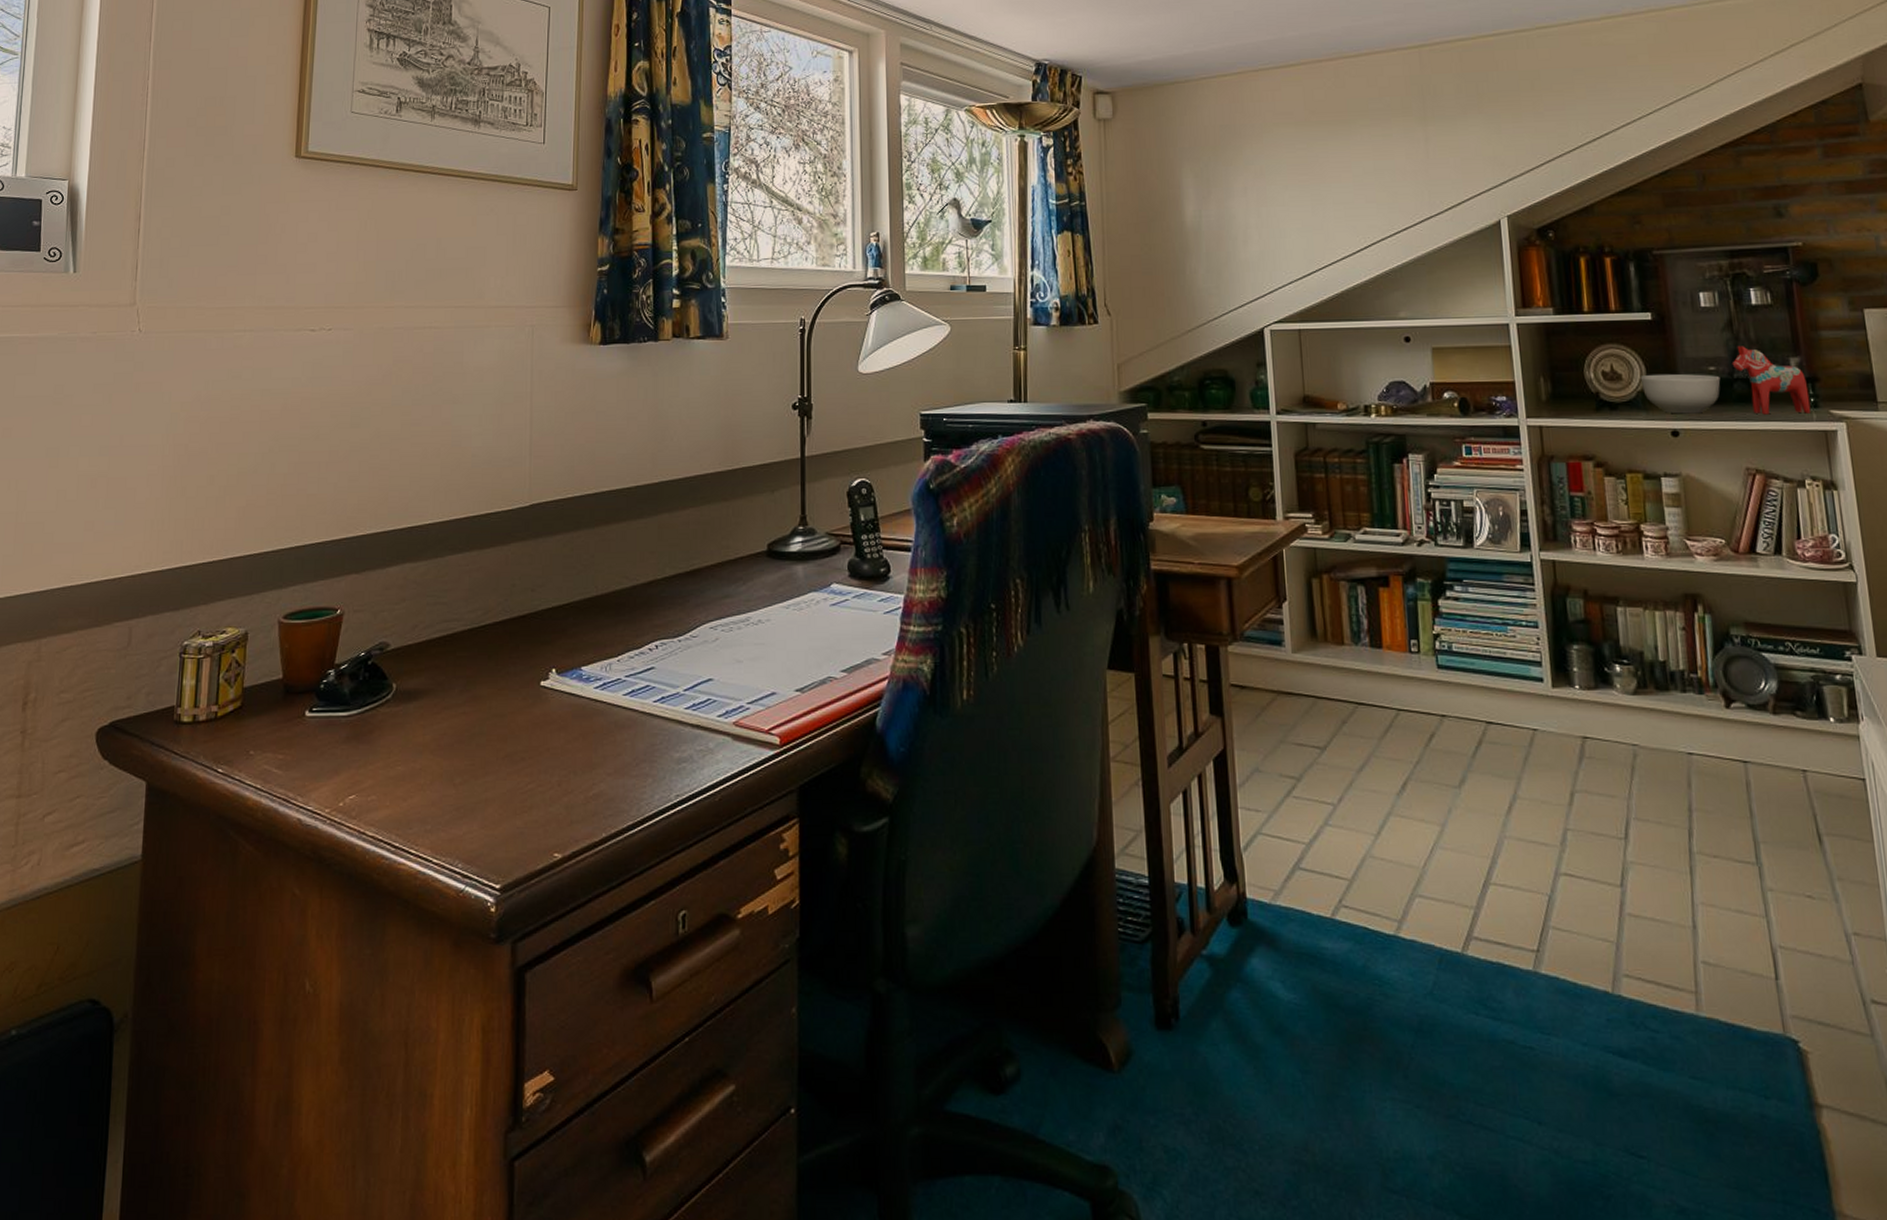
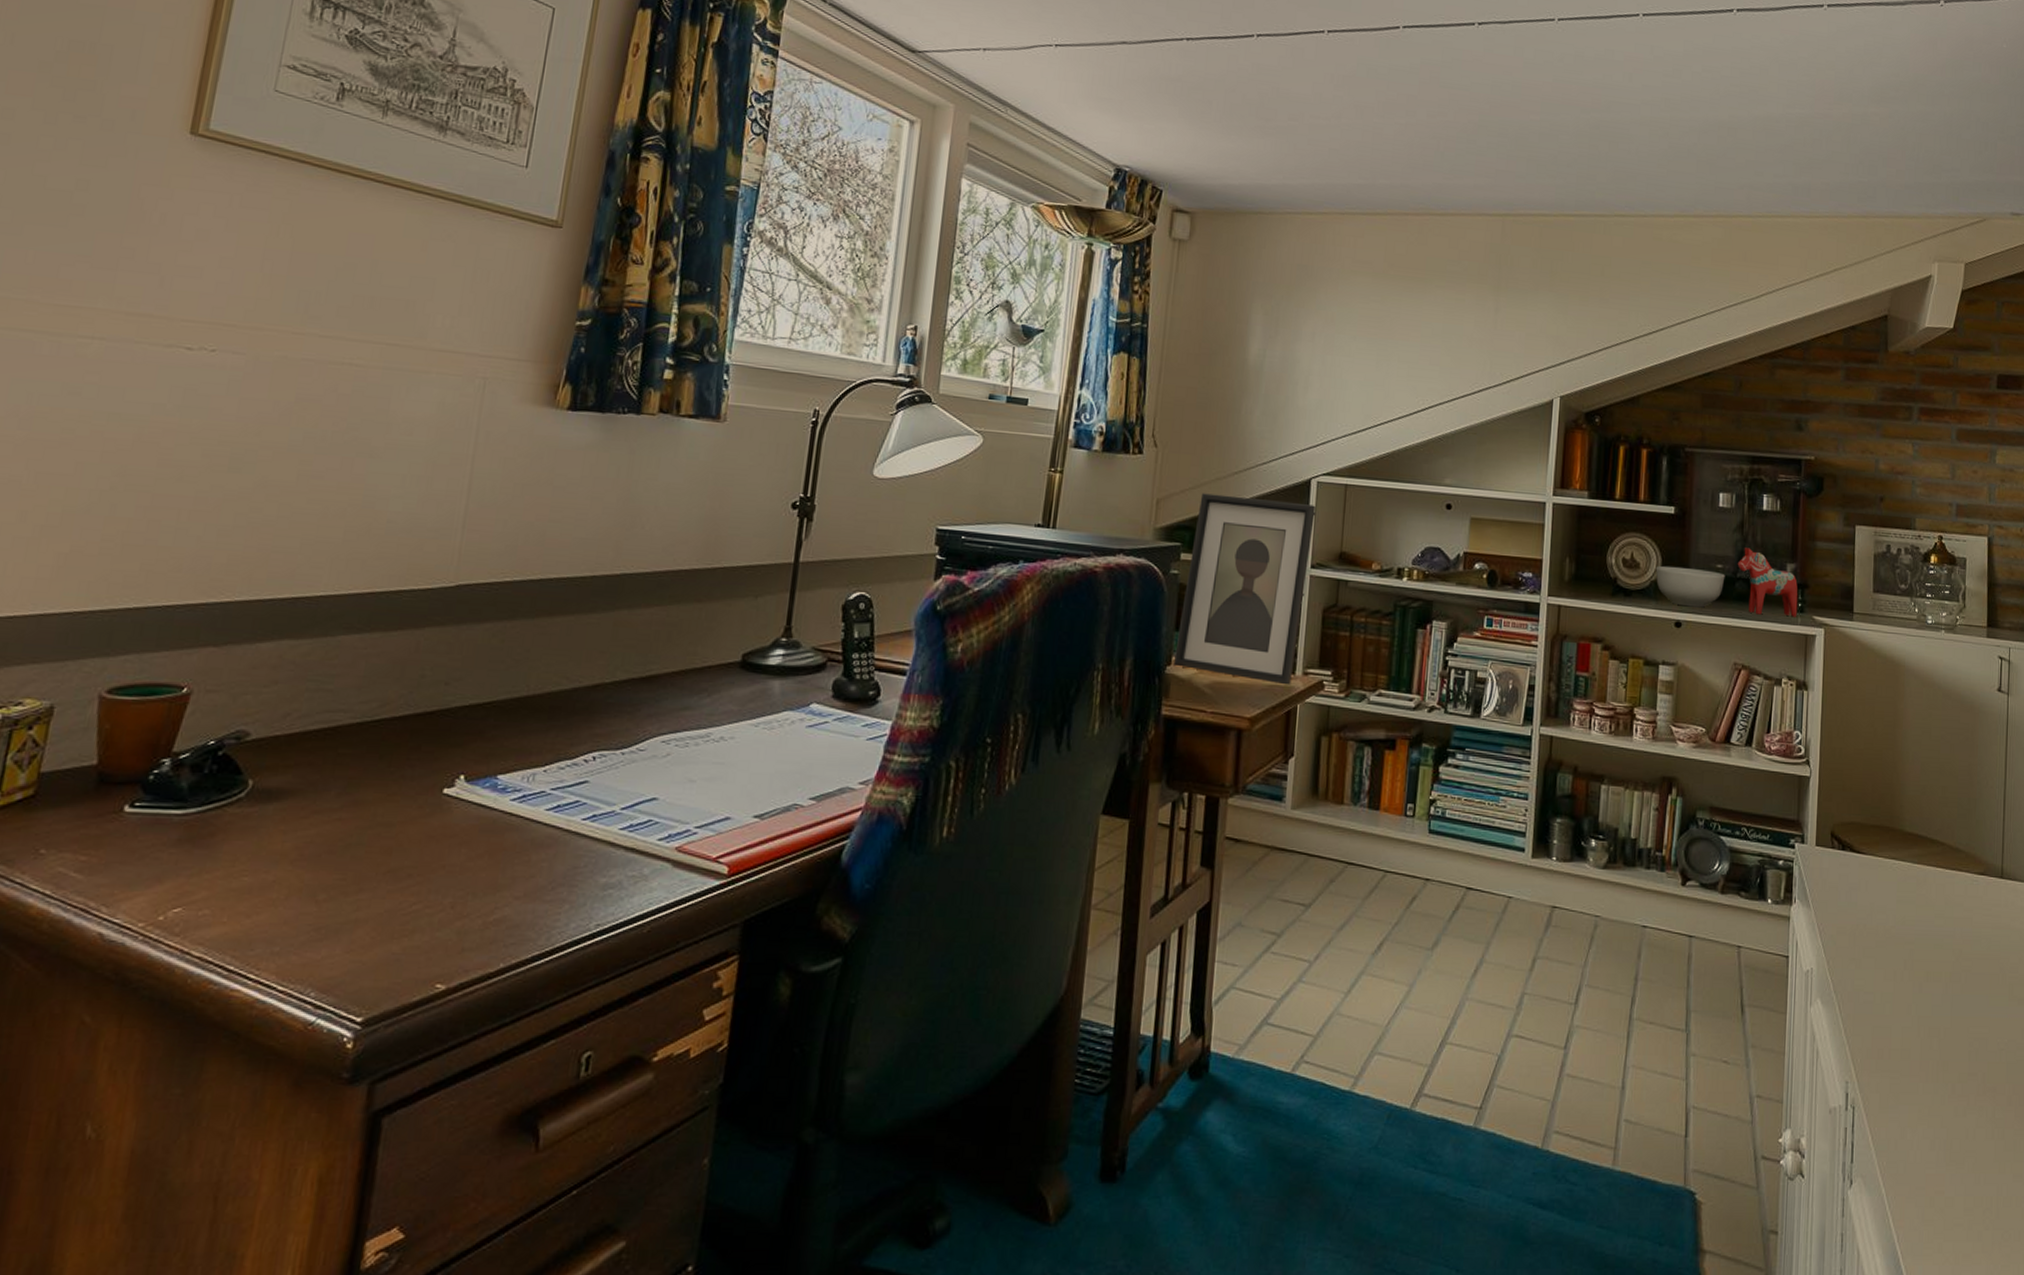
picture frame: none [1155,352,1274,531] -> present [1174,493,1316,685]

